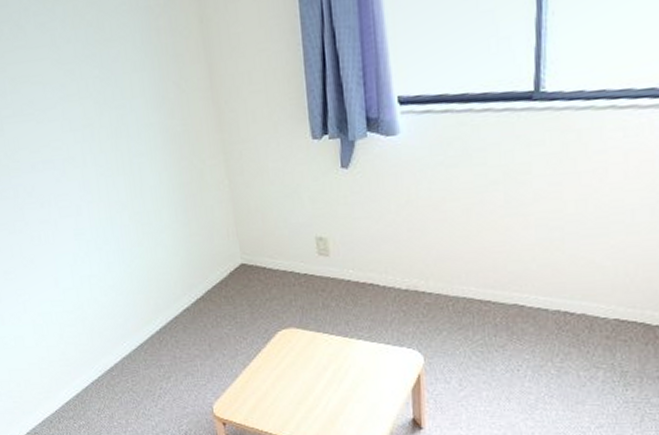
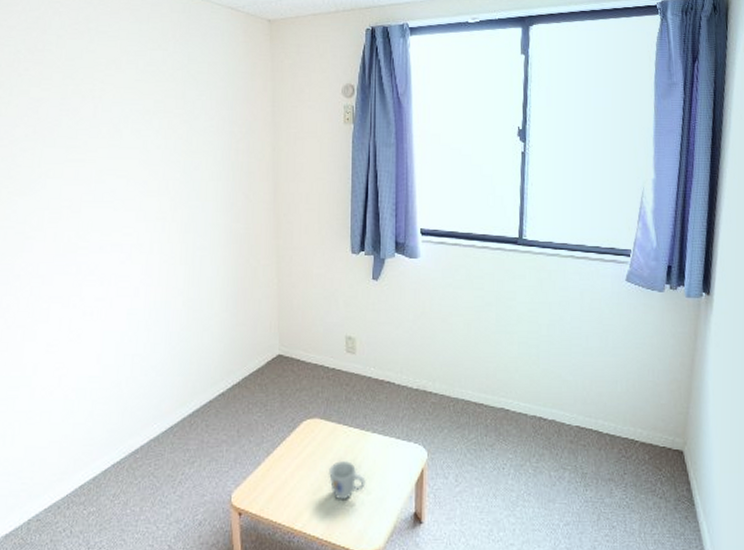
mug: none [312,370,355,409] -> present [329,461,366,500]

